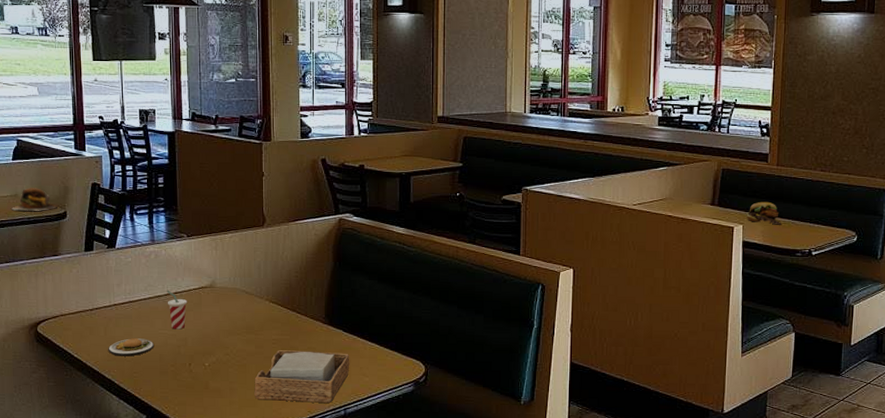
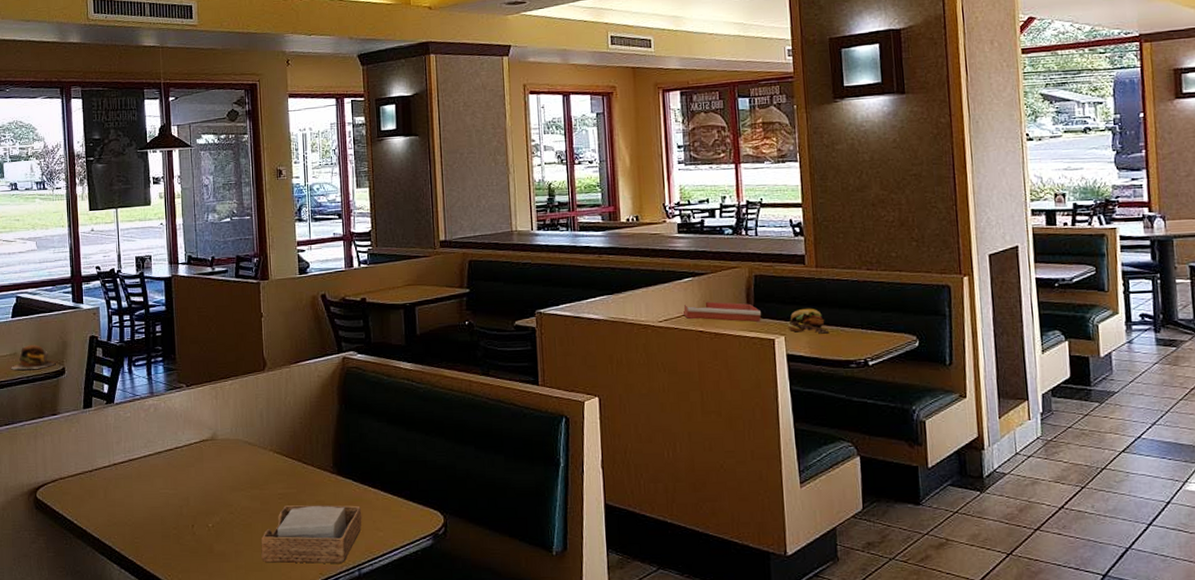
hamburger: present [108,338,155,357] -> none [108,500,156,521]
beverage cup: present [167,290,188,330] -> none [167,446,189,488]
tray: none [655,189,725,212] -> present [683,301,762,323]

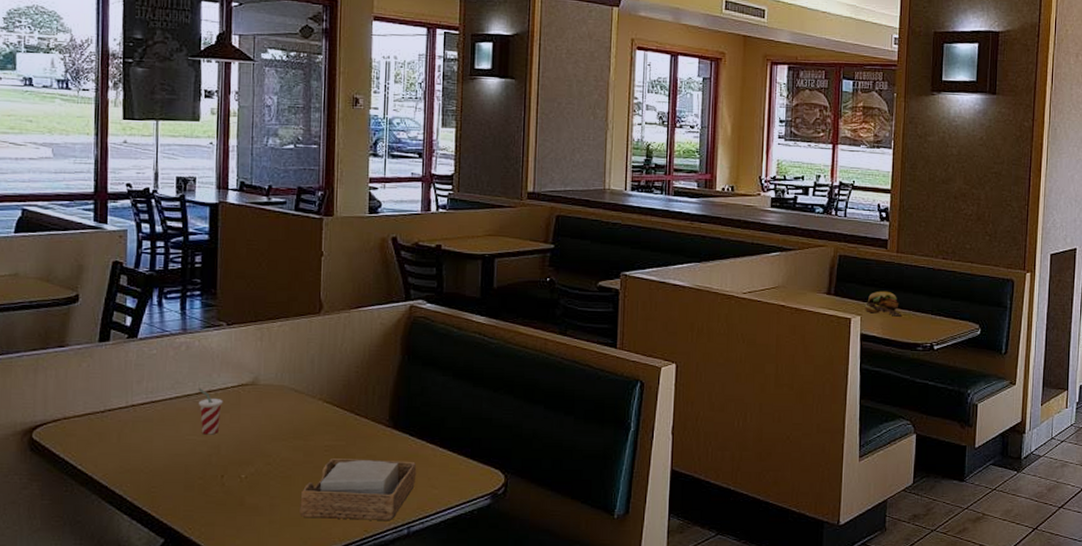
burger: present [11,345,57,371] -> none [9,266,69,294]
beverage cup: none [167,446,189,488] -> present [198,388,223,435]
tray: present [683,301,762,323] -> none [767,277,842,302]

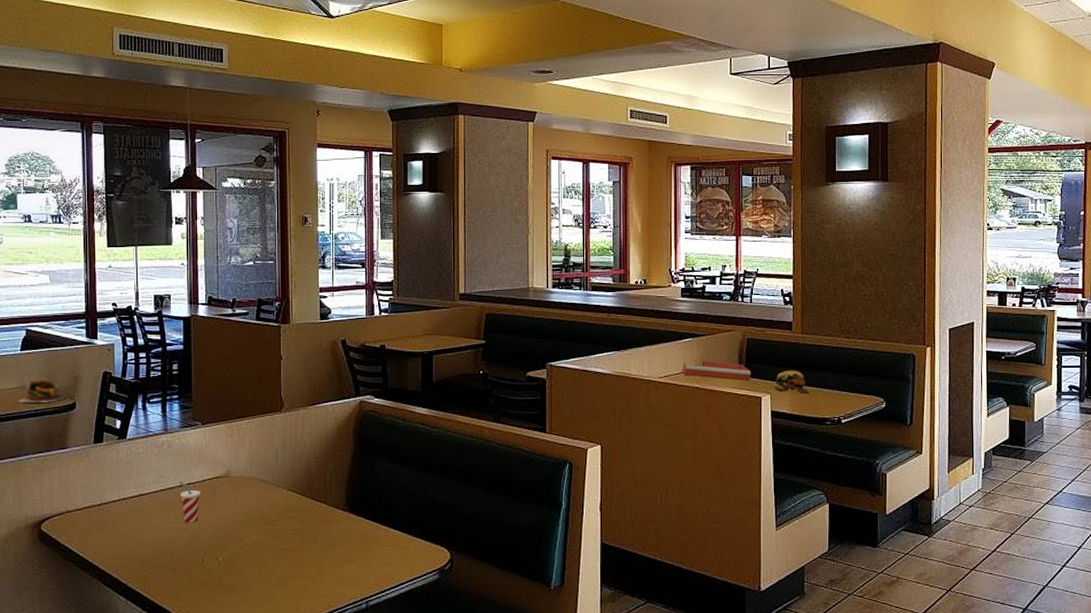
burger: none [9,266,69,294] -> present [18,378,68,404]
napkin holder: present [299,458,417,522] -> none [271,540,372,597]
tray: none [767,277,842,302] -> present [681,361,752,382]

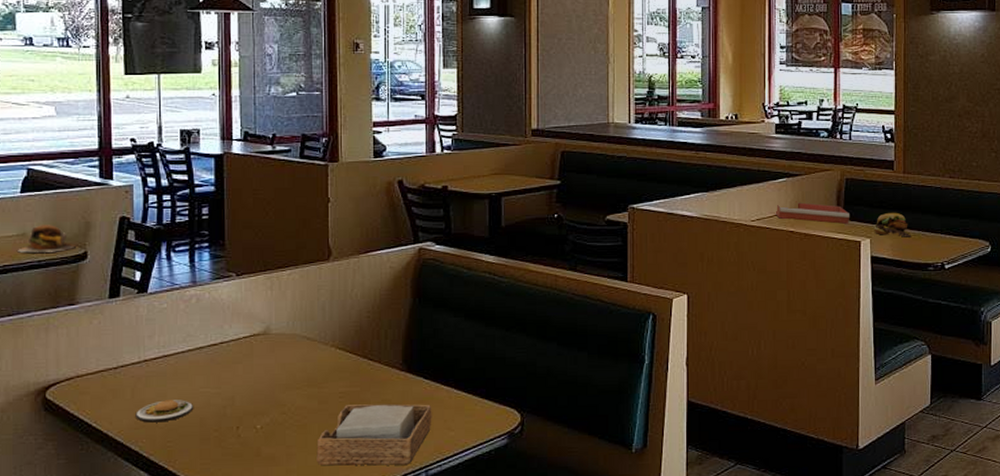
hamburger: none [116,534,166,554] -> present [136,400,194,423]
beverage cup: present [179,481,201,523] -> none [210,340,236,387]
napkin holder: none [271,540,372,597] -> present [317,403,432,466]

